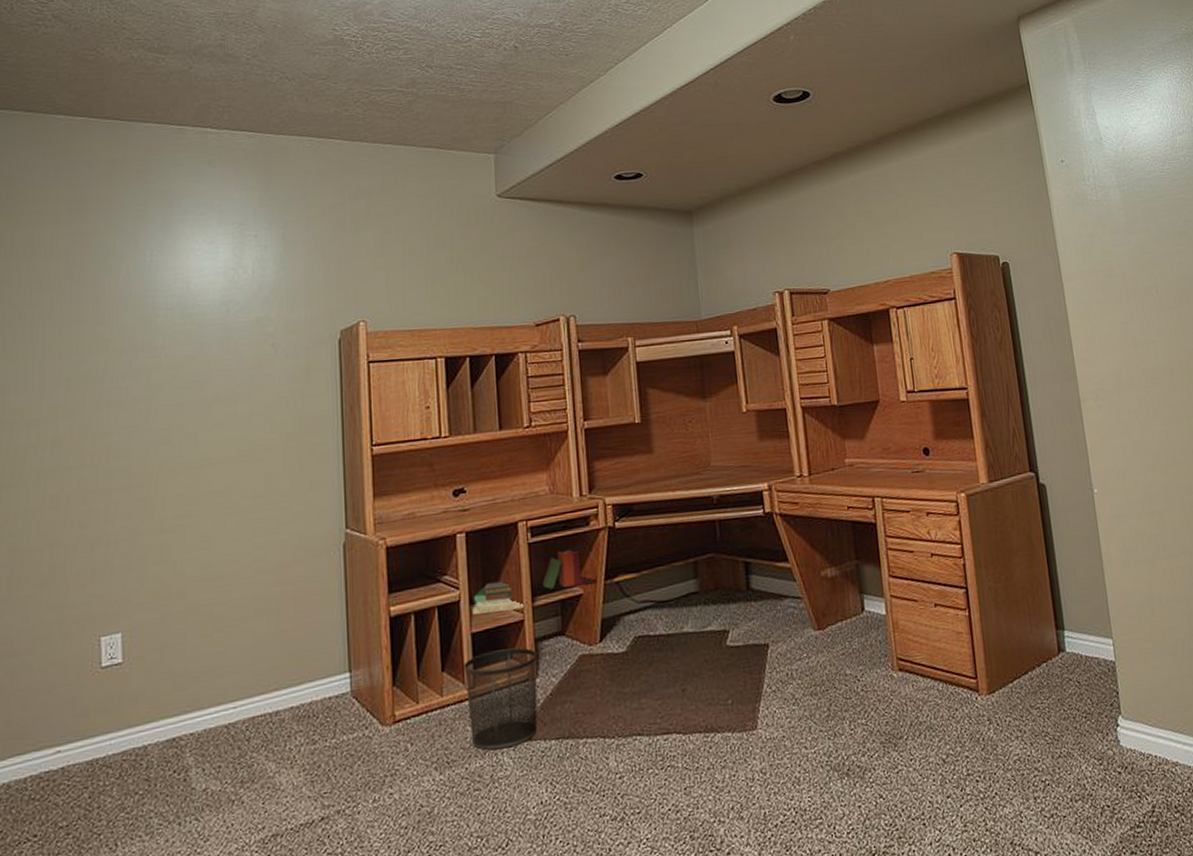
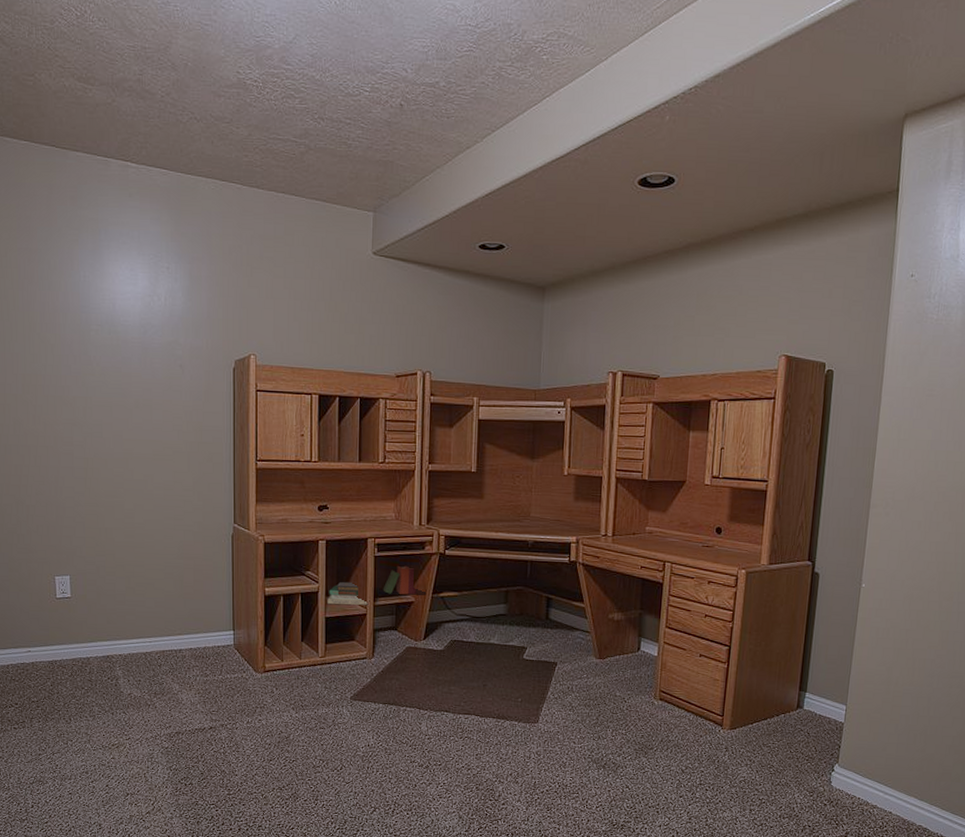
waste bin: present [464,647,538,751] -> none [318,633,374,704]

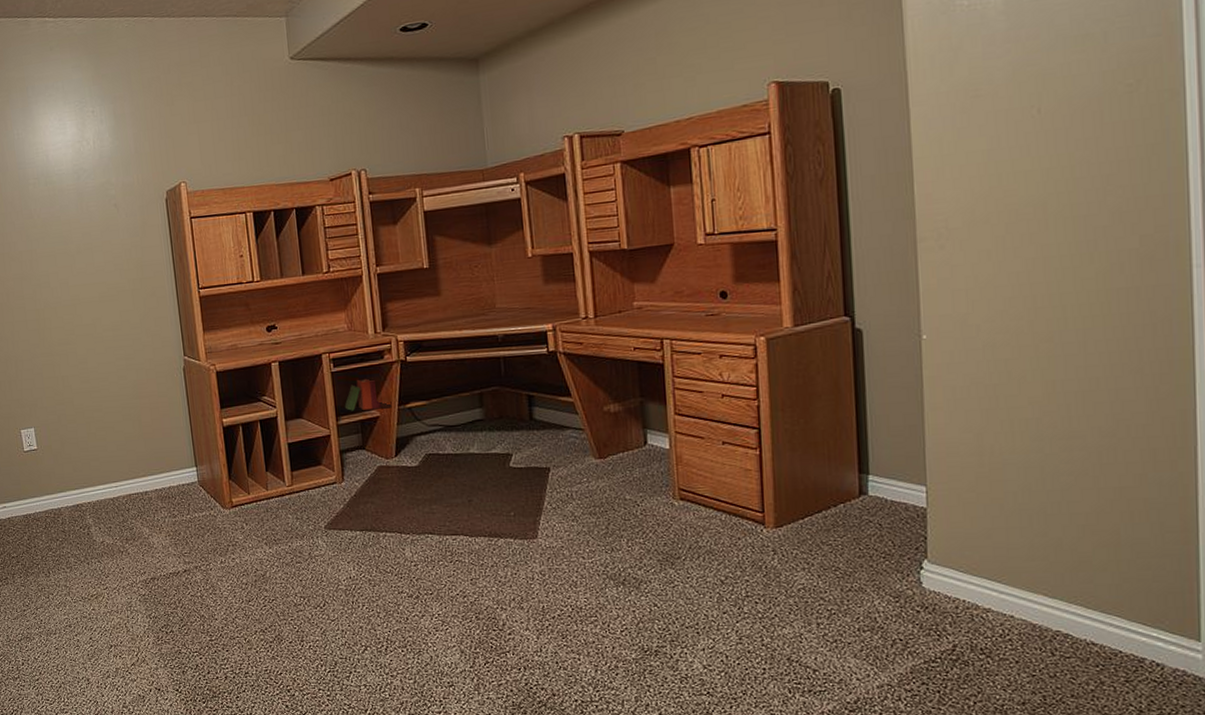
books: present [327,582,369,605] -> none [287,403,331,429]

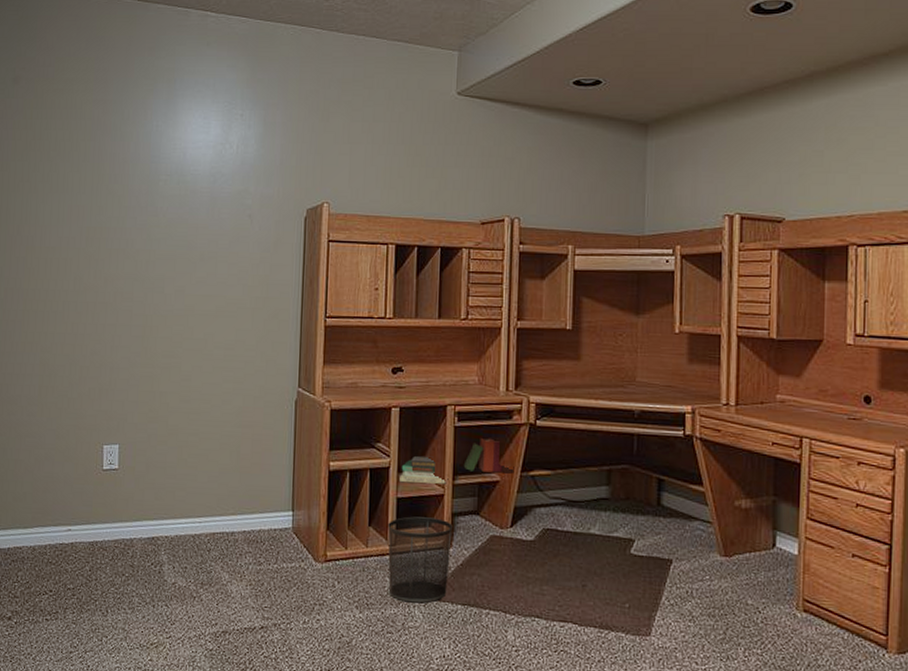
waste bin: none [283,457,345,535] -> present [388,516,453,604]
books: none [287,403,331,429] -> present [399,456,447,484]

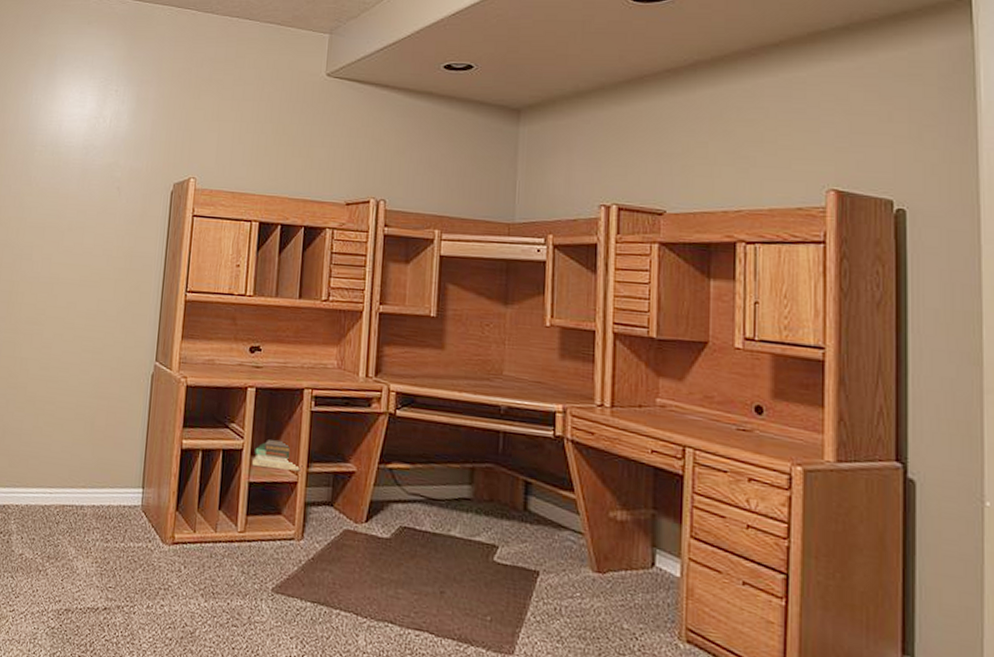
waste bin: present [388,516,453,604] -> none [236,503,305,598]
books: present [463,437,515,474] -> none [318,424,372,465]

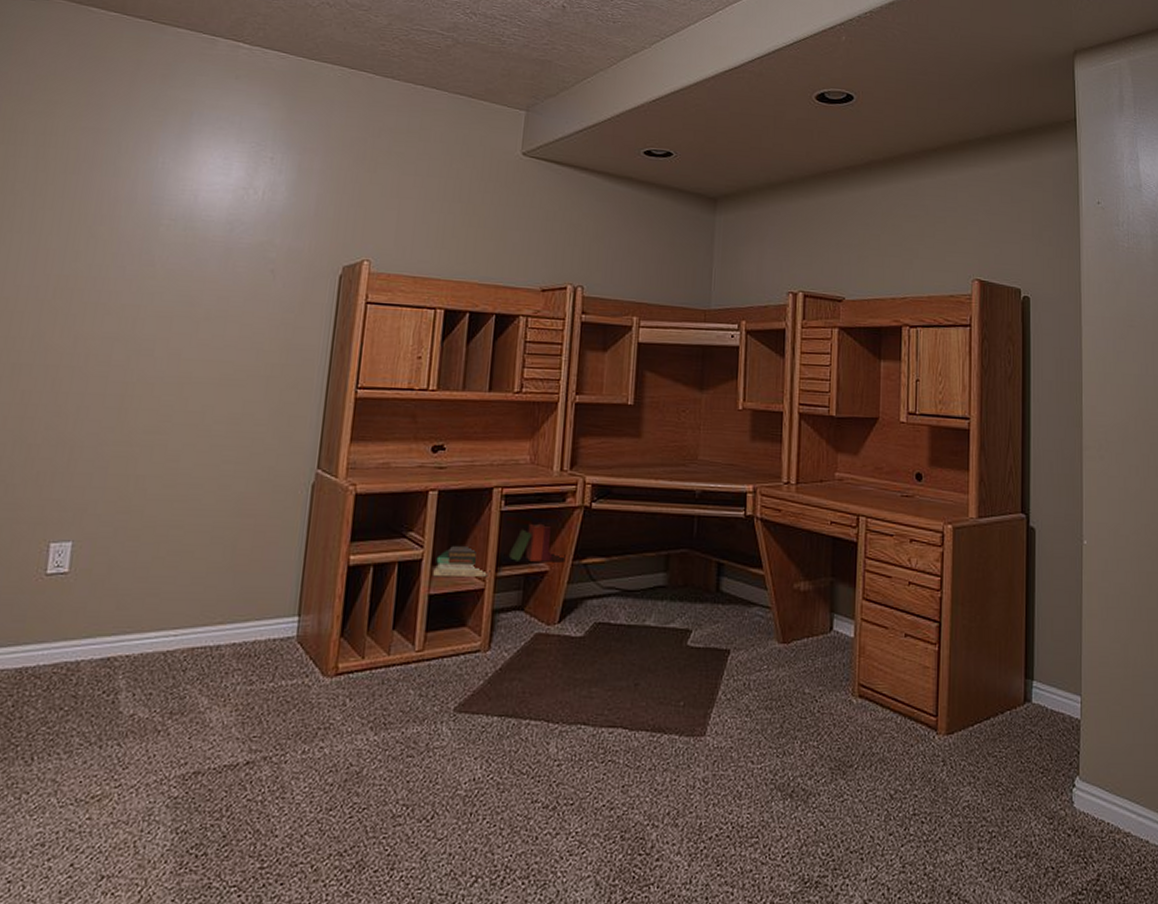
books: none [318,424,372,465] -> present [508,523,566,562]

